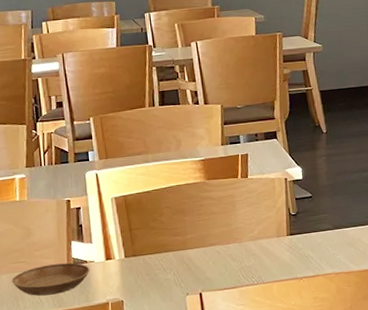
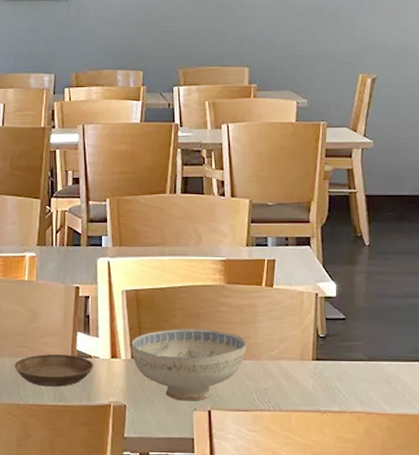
ceramic bowl: none [124,221,230,289] -> present [131,329,247,401]

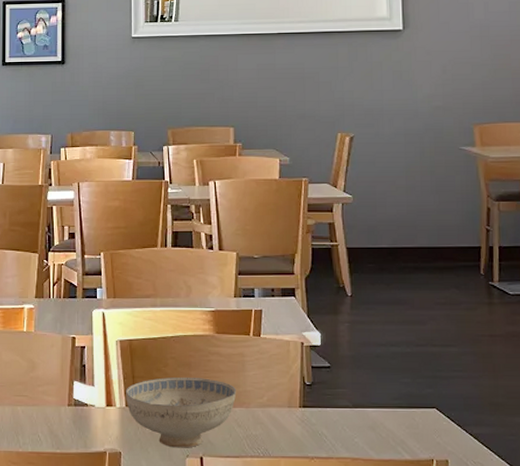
saucer: present [14,354,94,387] -> none [14,403,90,435]

